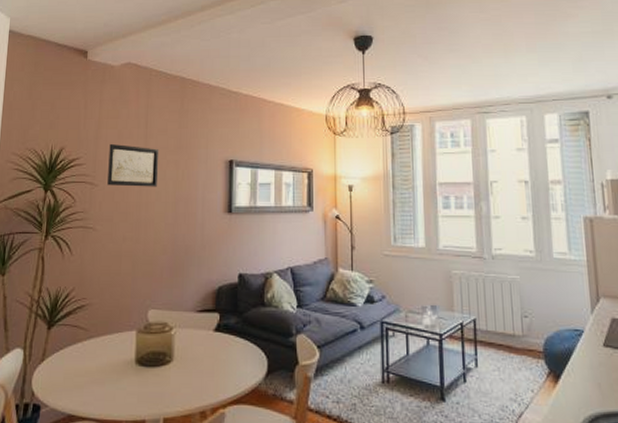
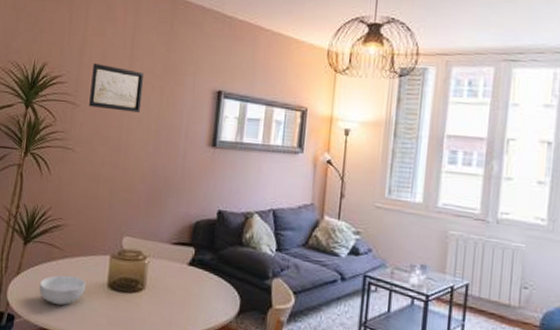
cereal bowl: none [65,356,113,388] -> present [39,275,86,306]

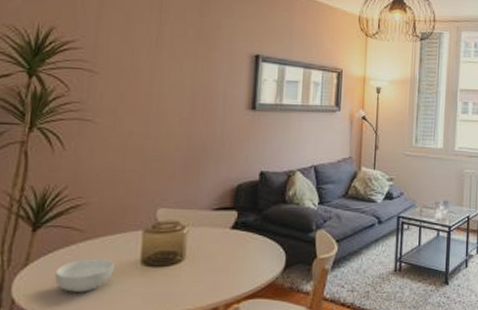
wall art: present [89,62,145,113] -> none [111,26,176,79]

